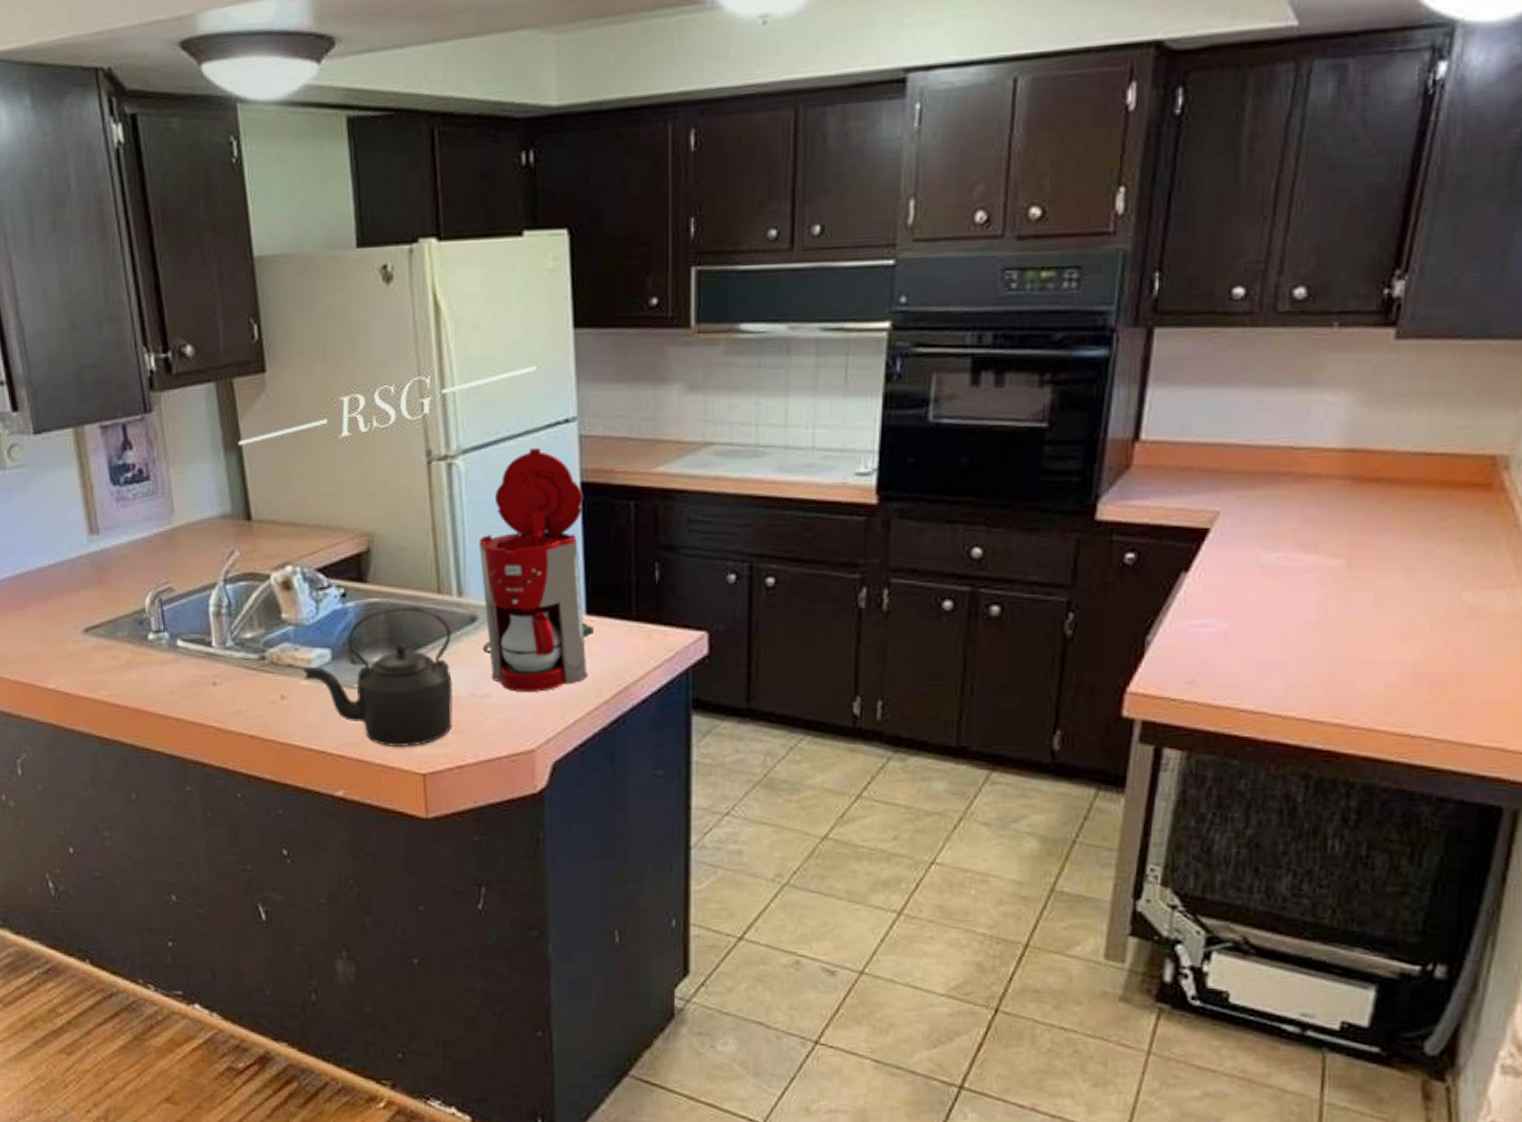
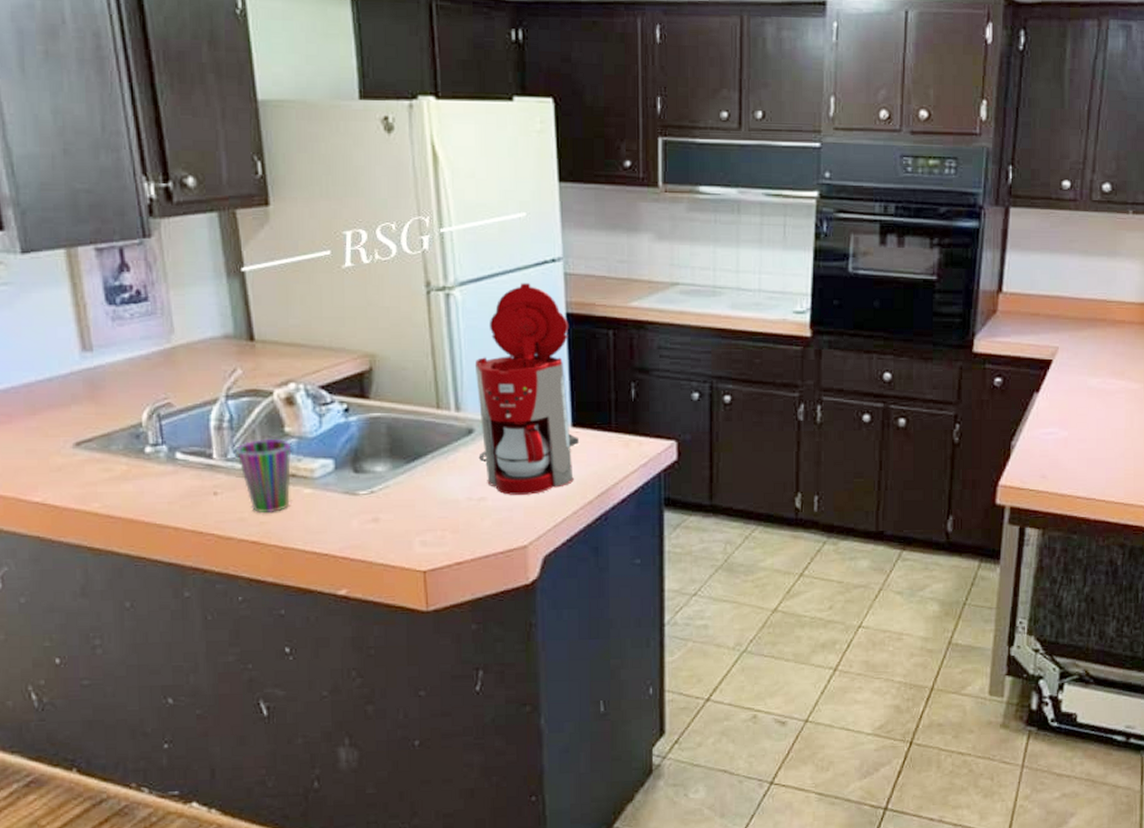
cup: none [235,627,289,706] -> present [236,439,292,514]
kettle: present [302,606,454,747] -> none [305,420,452,547]

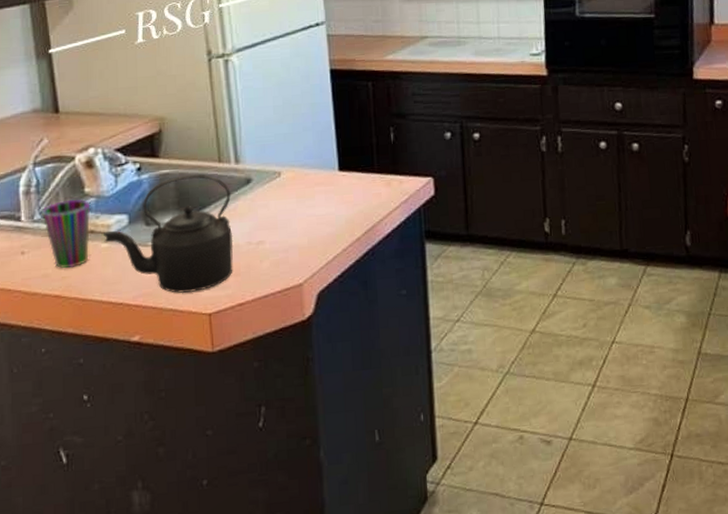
kettle: none [305,420,452,547] -> present [102,174,234,293]
coffee maker: present [474,283,579,495] -> none [251,46,346,237]

